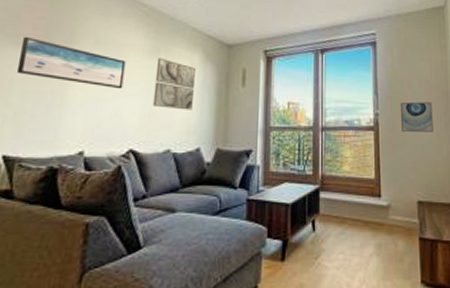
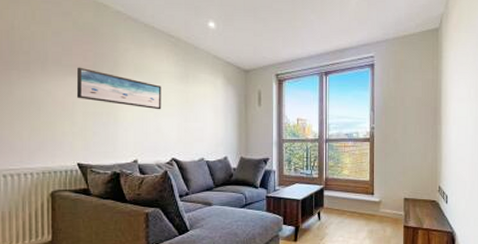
wall art: present [152,57,195,110] -> none [186,82,219,127]
wall art: present [400,102,433,132] -> none [393,117,421,142]

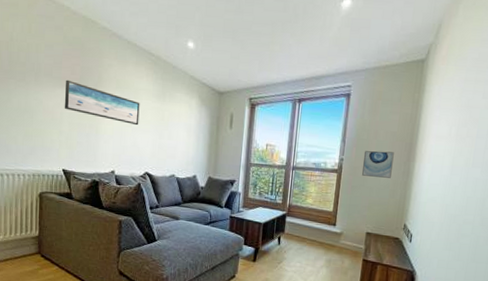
wall art: none [393,117,421,142] -> present [362,151,394,178]

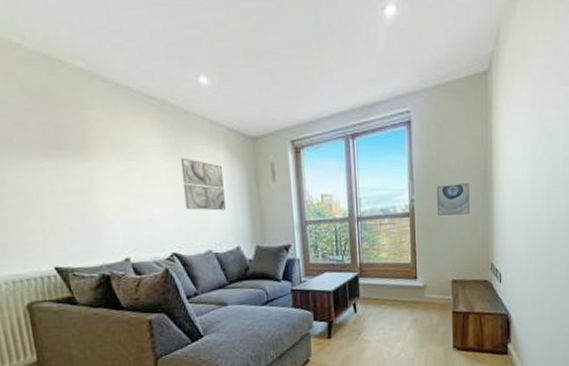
wall art: present [64,79,140,126] -> none [35,145,152,195]
wall art: none [161,101,193,146] -> present [180,157,226,211]

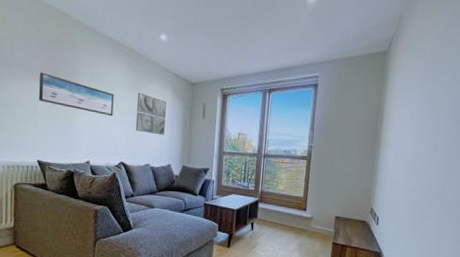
wall art: none [35,145,152,195] -> present [38,72,114,117]
wall art: present [436,183,470,216] -> none [330,138,360,164]

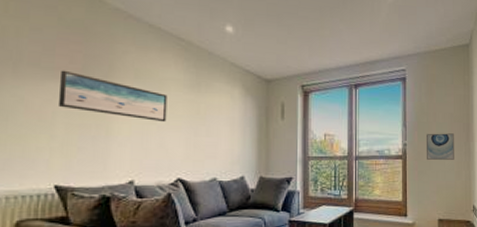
wall art: present [135,92,166,136] -> none [196,92,236,142]
wall art: none [330,138,360,164] -> present [426,133,454,160]

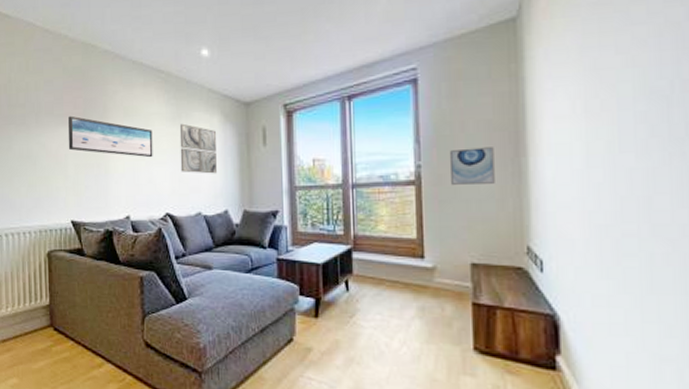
wall art: none [196,92,236,142] -> present [179,123,217,174]

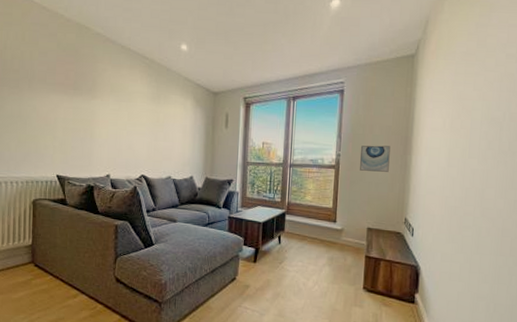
wall art: present [68,115,153,158] -> none [58,85,135,128]
wall art: present [179,123,217,174] -> none [156,103,188,147]

